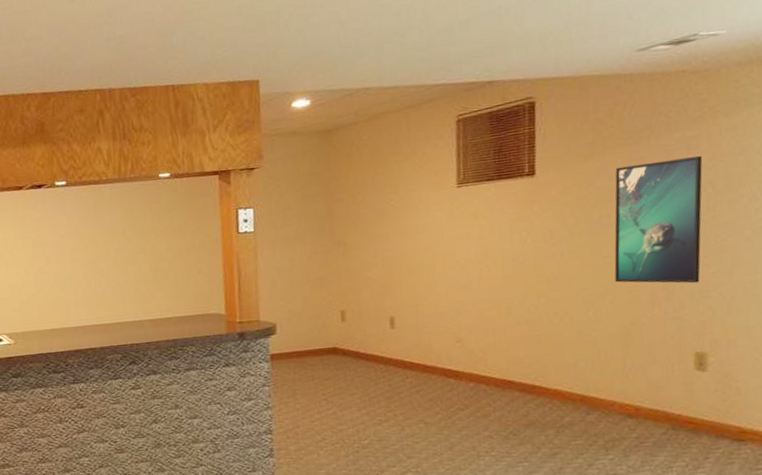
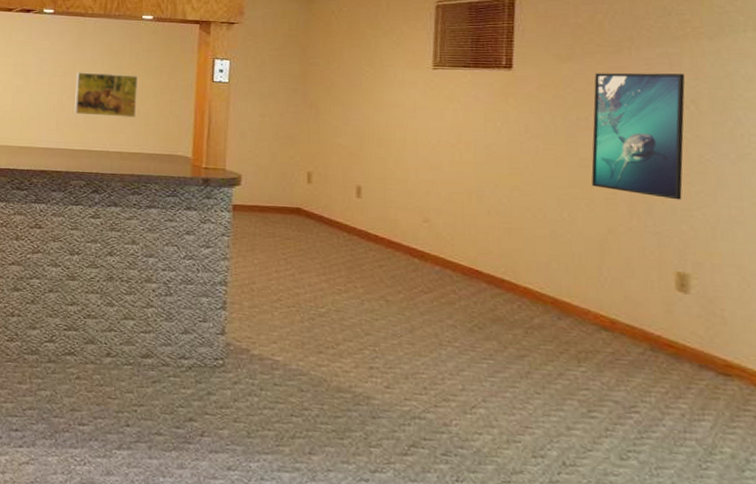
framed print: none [98,238,164,288] -> present [74,72,138,118]

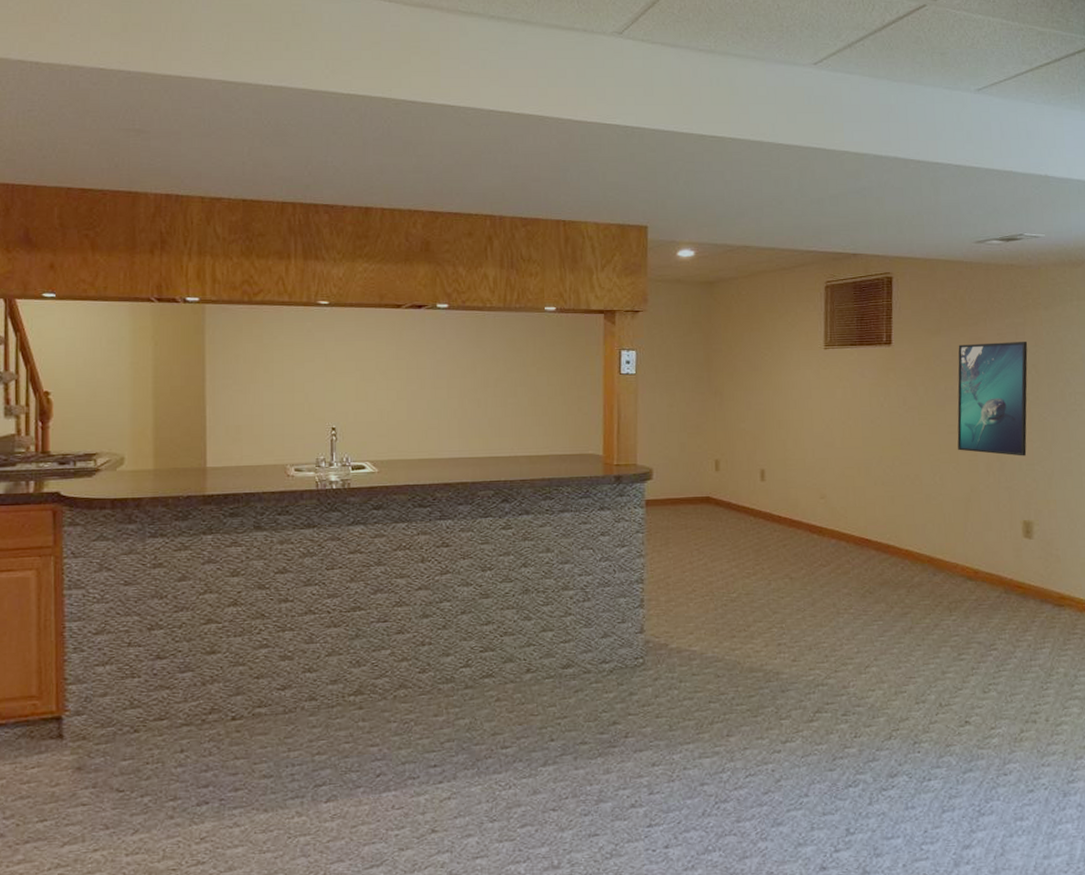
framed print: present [74,72,138,118] -> none [476,372,544,419]

